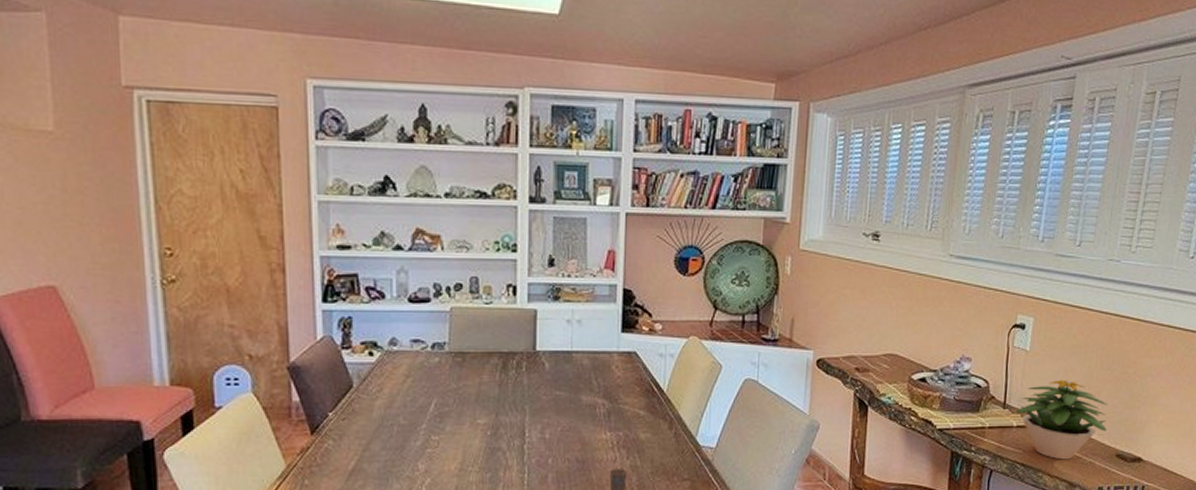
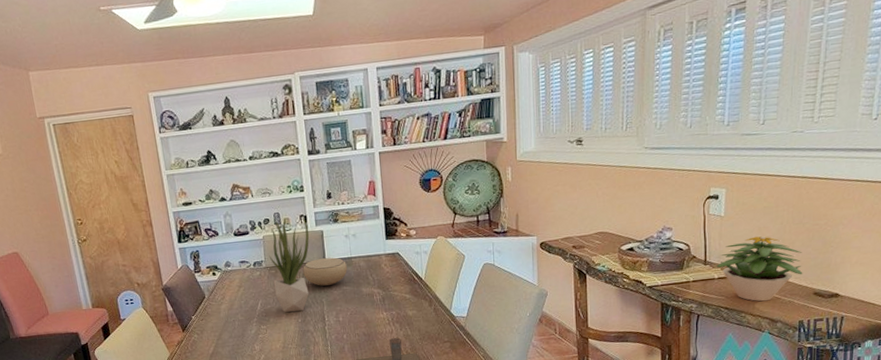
potted plant: none [456,287,518,420] -> present [269,217,310,312]
bowl: none [502,349,564,387] -> present [303,257,347,286]

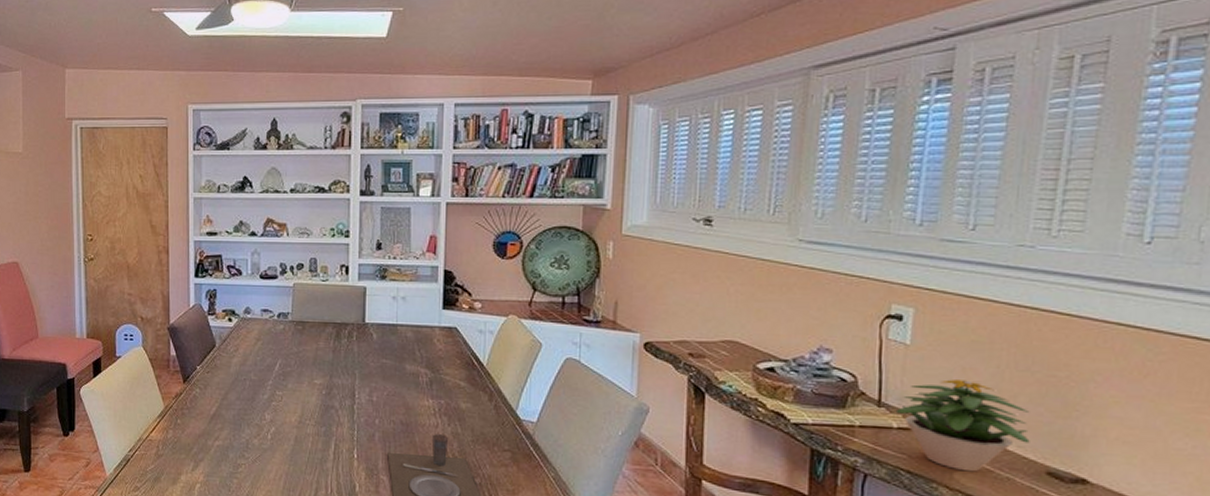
potted plant: present [269,217,310,312] -> none [297,266,349,382]
bowl: present [303,257,347,286] -> none [336,320,390,355]

